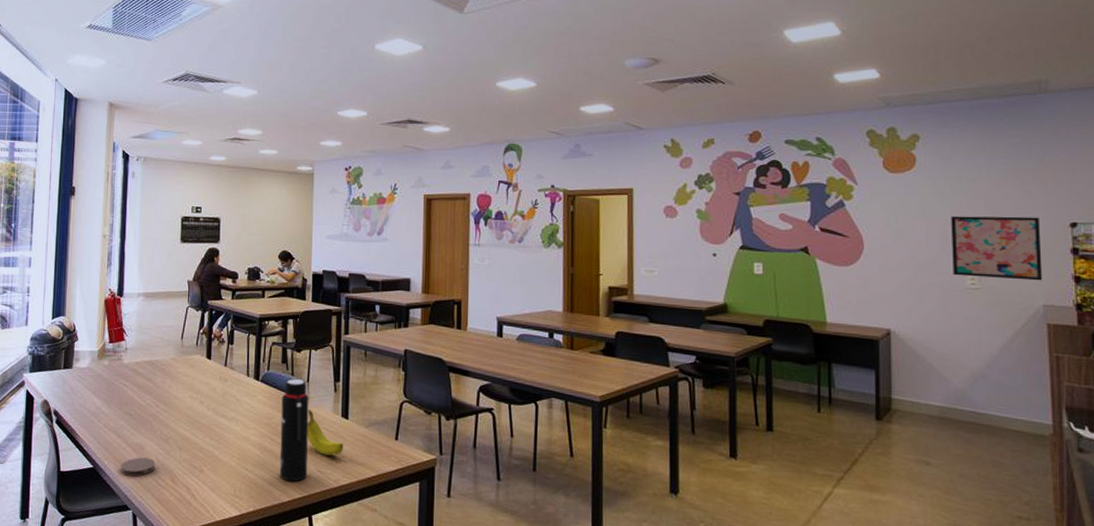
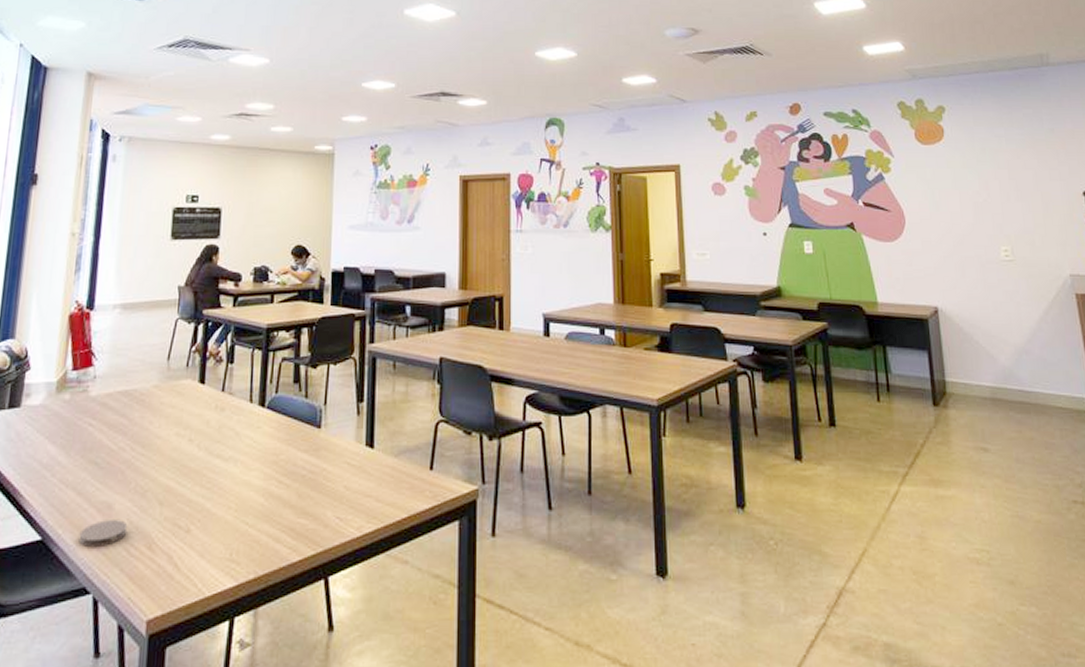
water bottle: present [279,379,309,482] -> none [288,402,327,535]
fruit: present [307,409,344,456] -> none [323,439,369,496]
wall art: present [950,215,1043,281] -> none [980,186,1067,250]

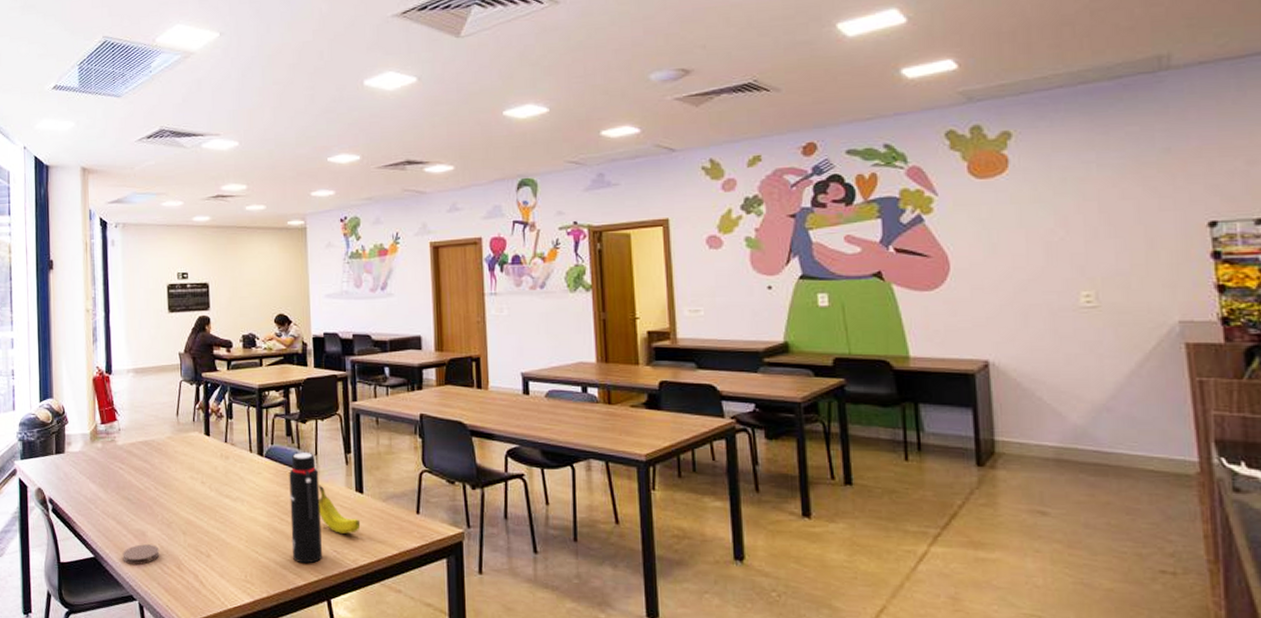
water bottle: none [288,402,327,535] -> present [289,453,322,564]
fruit: none [323,439,369,496] -> present [318,485,361,534]

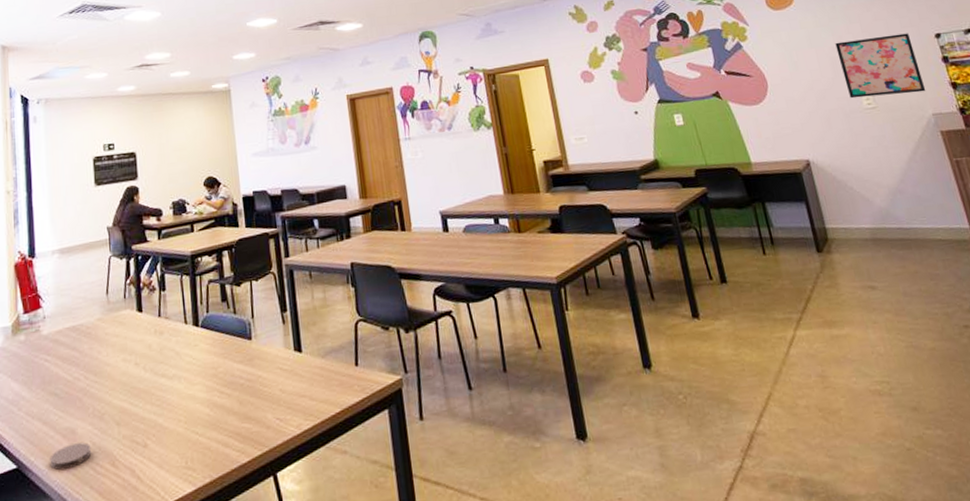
water bottle: present [289,453,322,564] -> none [226,316,265,438]
fruit: present [318,485,361,534] -> none [256,349,302,399]
wall art: none [1056,218,1177,294] -> present [835,33,926,99]

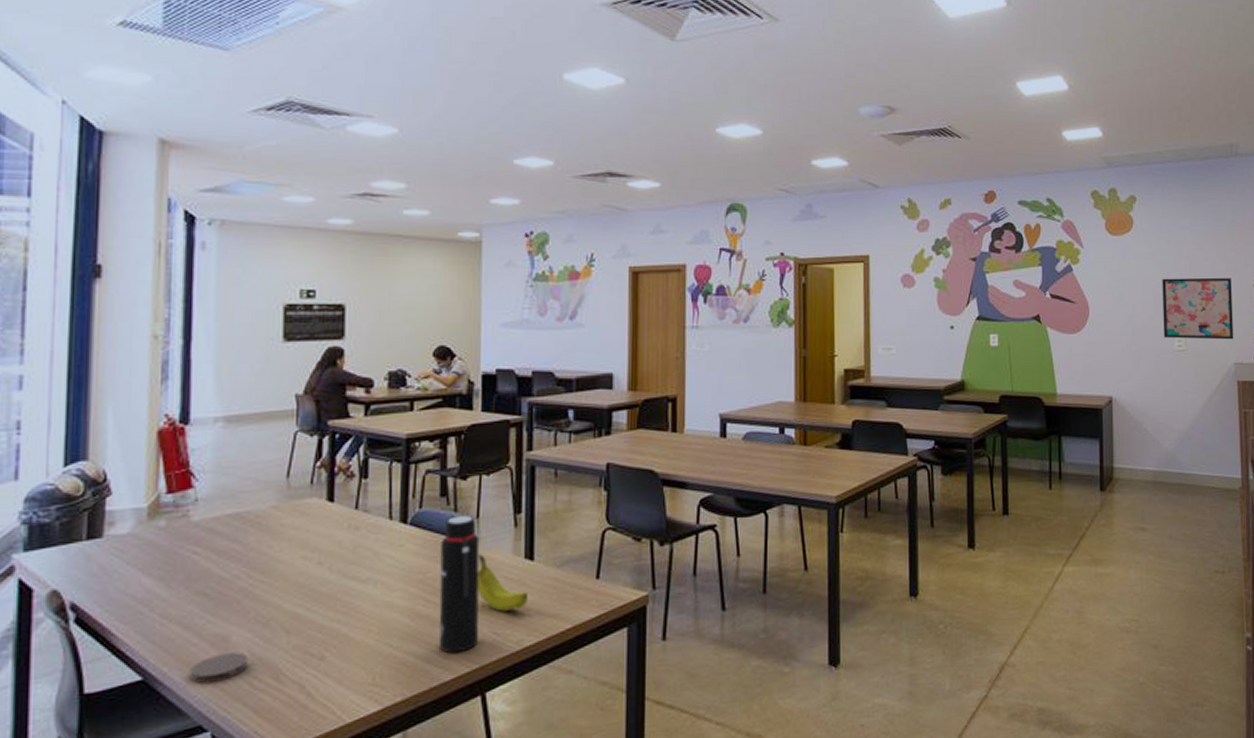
water bottle: none [226,316,265,438] -> present [438,516,480,654]
fruit: none [256,349,302,399] -> present [477,554,529,611]

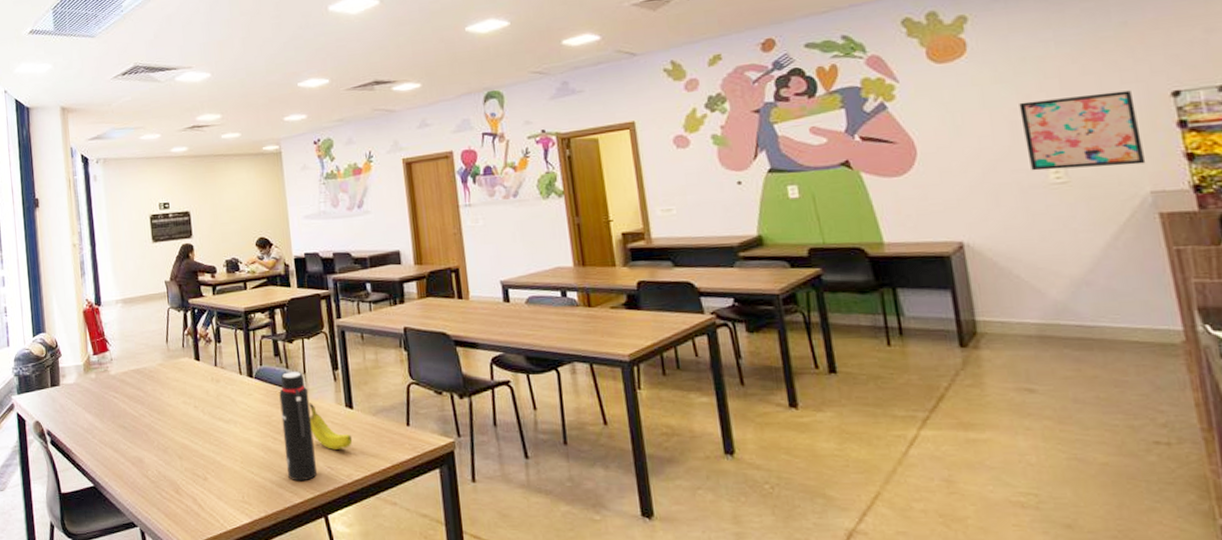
coaster: present [189,652,249,684] -> none [121,471,158,492]

